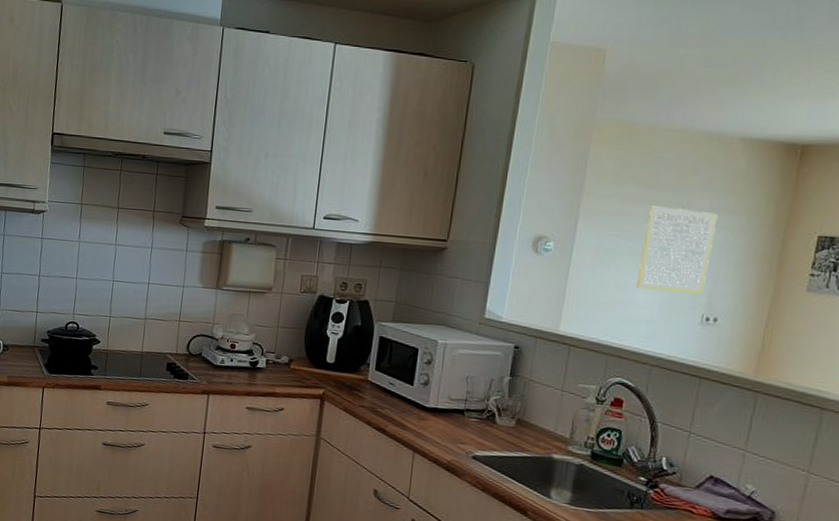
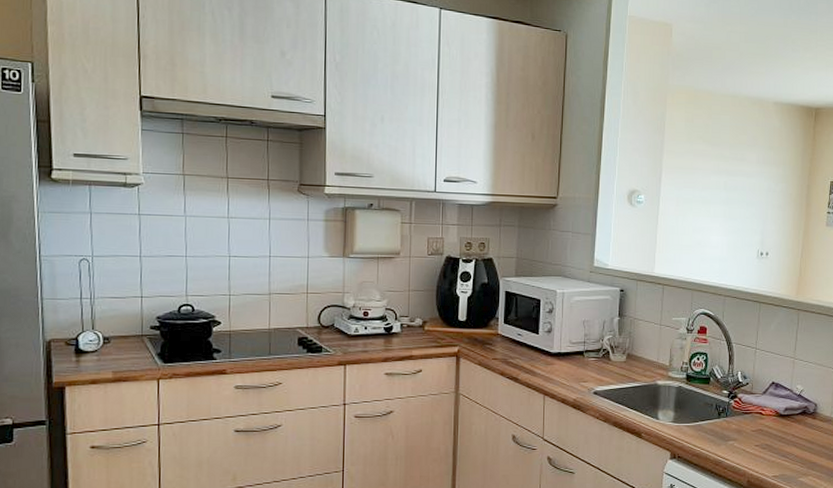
wall art: present [636,206,718,294] -> none [709,160,763,233]

